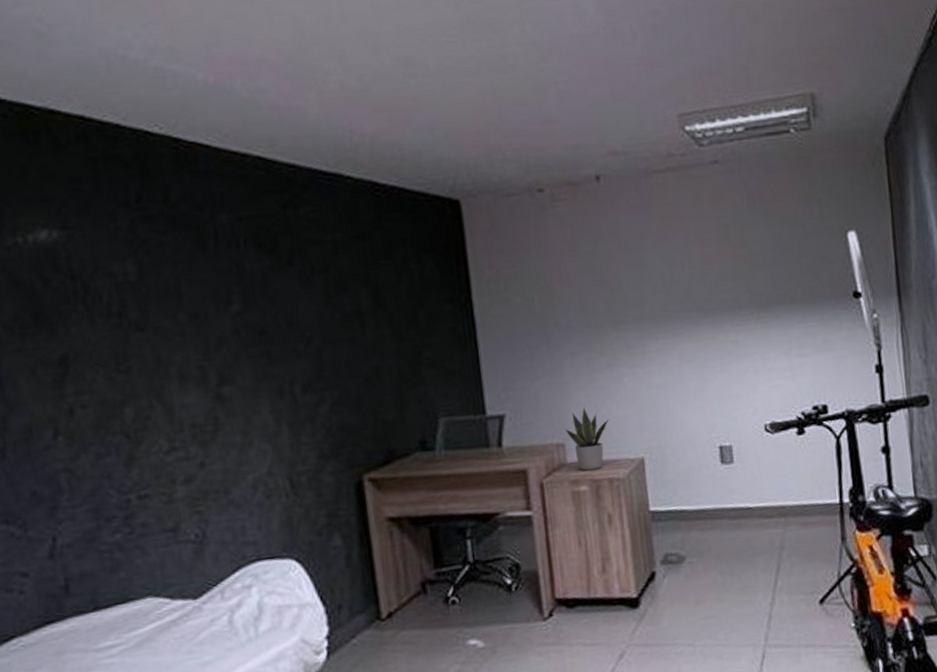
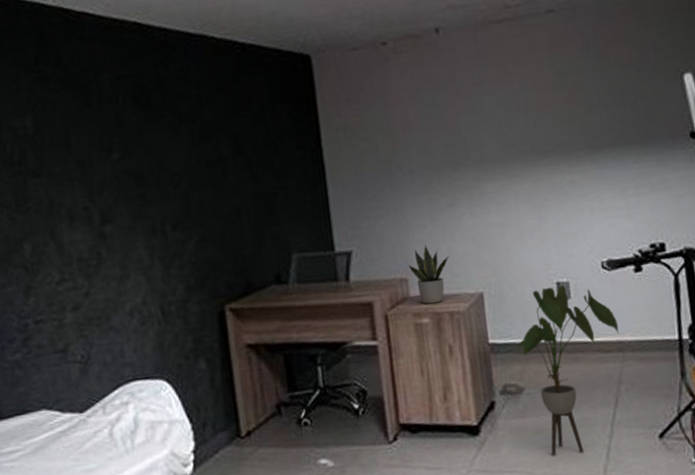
house plant: none [679,449,782,626] -> present [517,285,620,456]

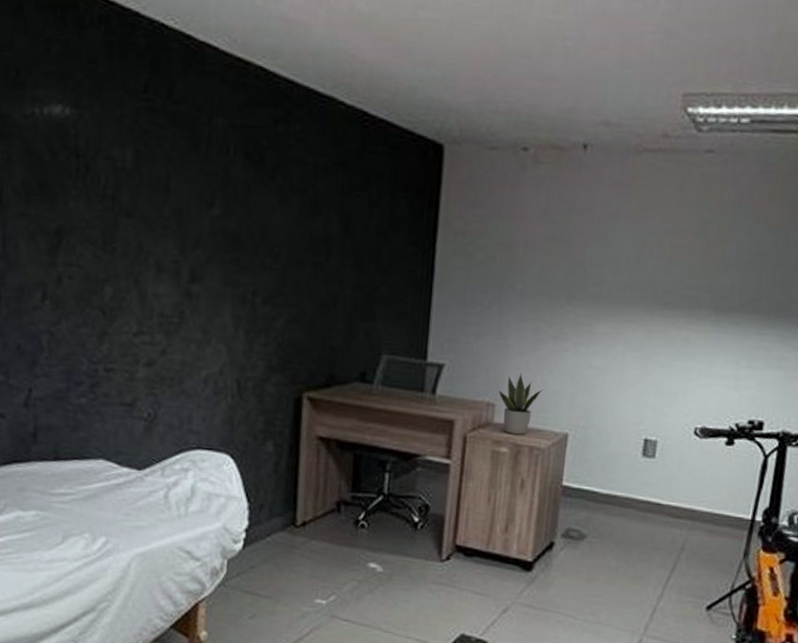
house plant: present [517,285,620,456] -> none [590,441,696,608]

